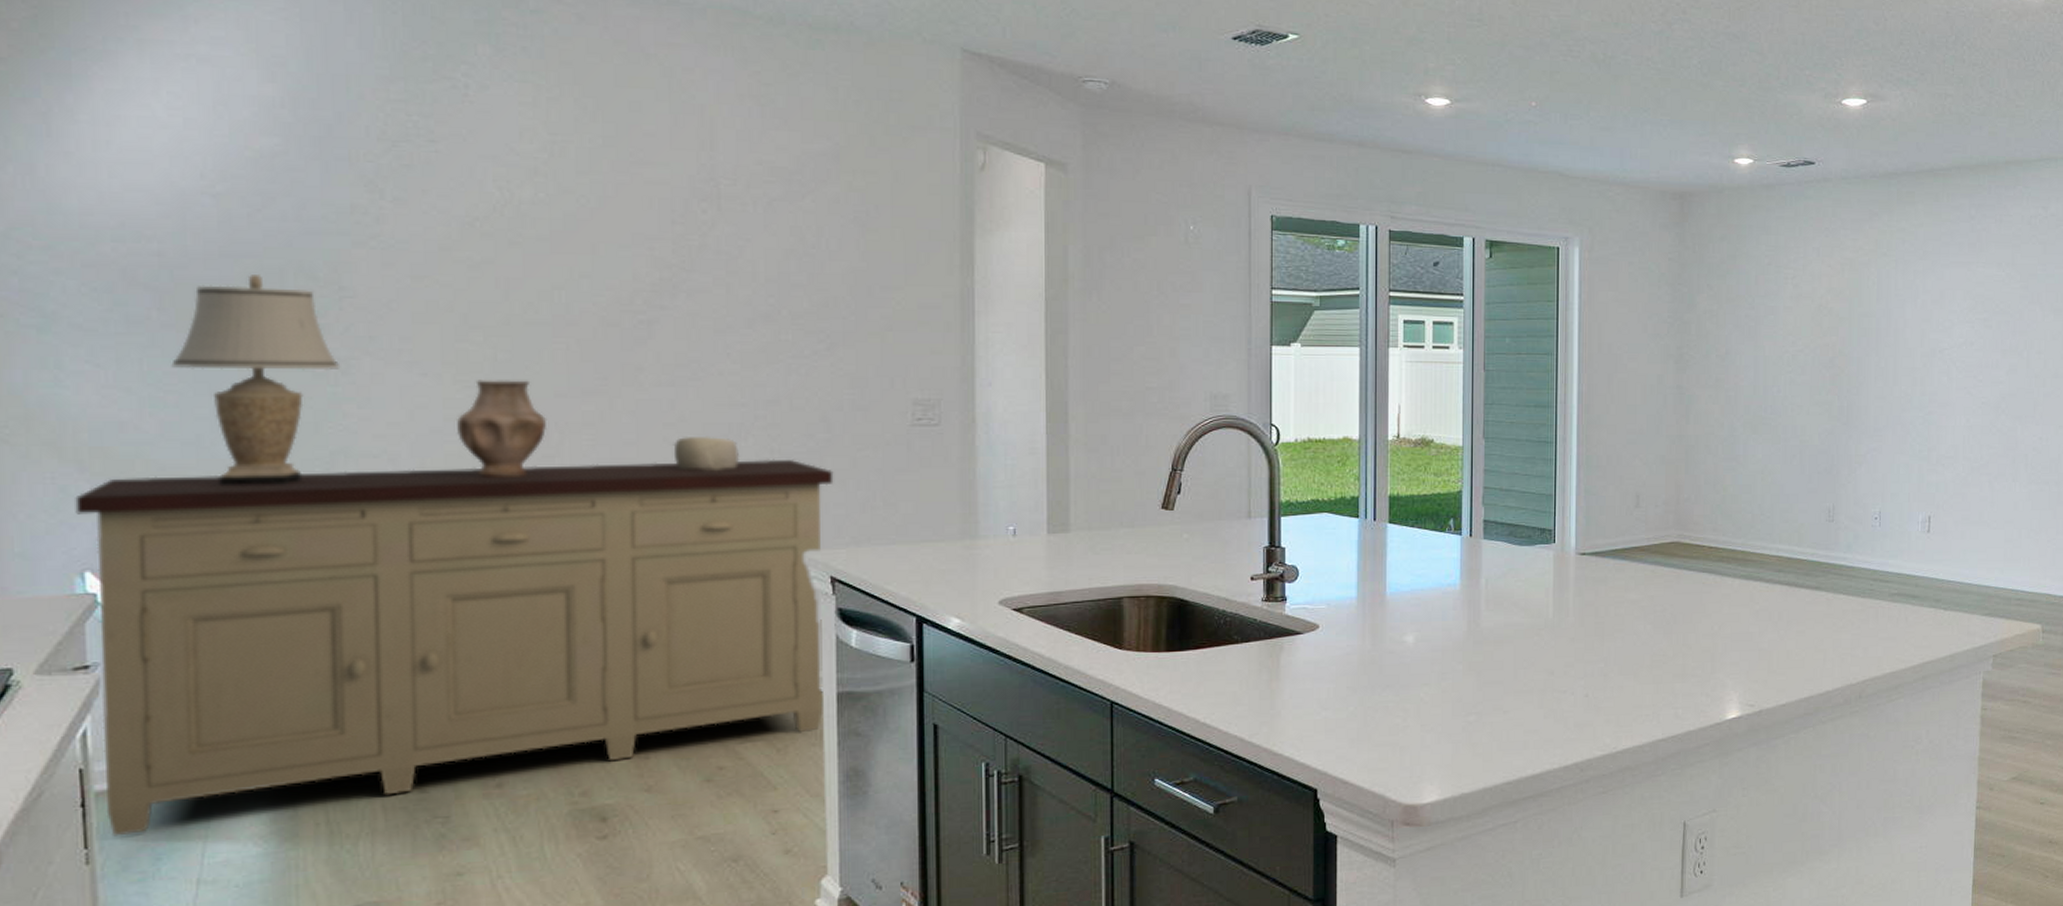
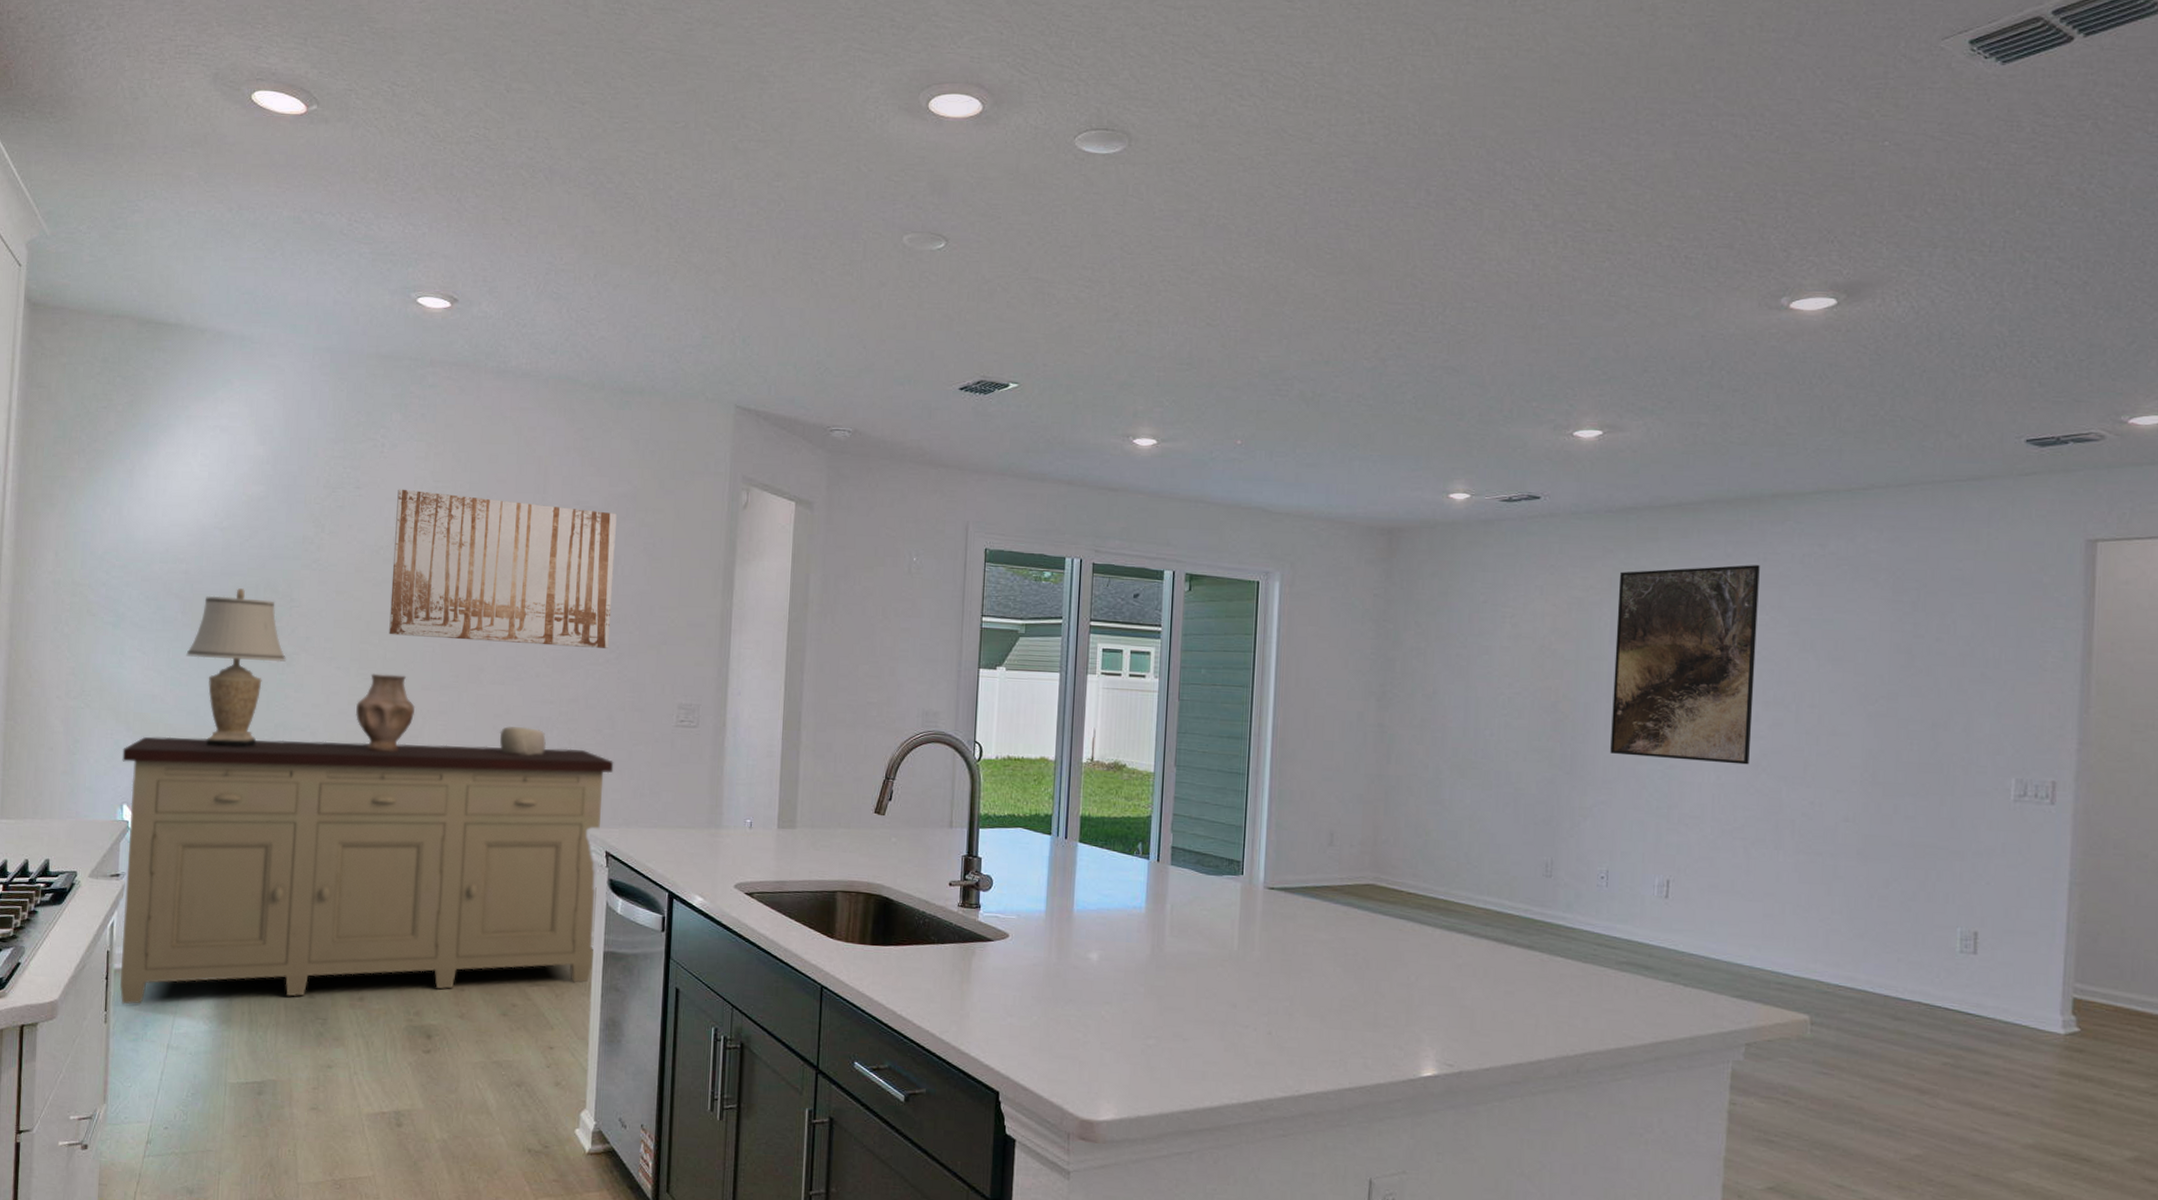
wall art: none [495,143,817,338] -> present [389,489,617,648]
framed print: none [1880,226,1997,408] -> present [1610,565,1760,765]

